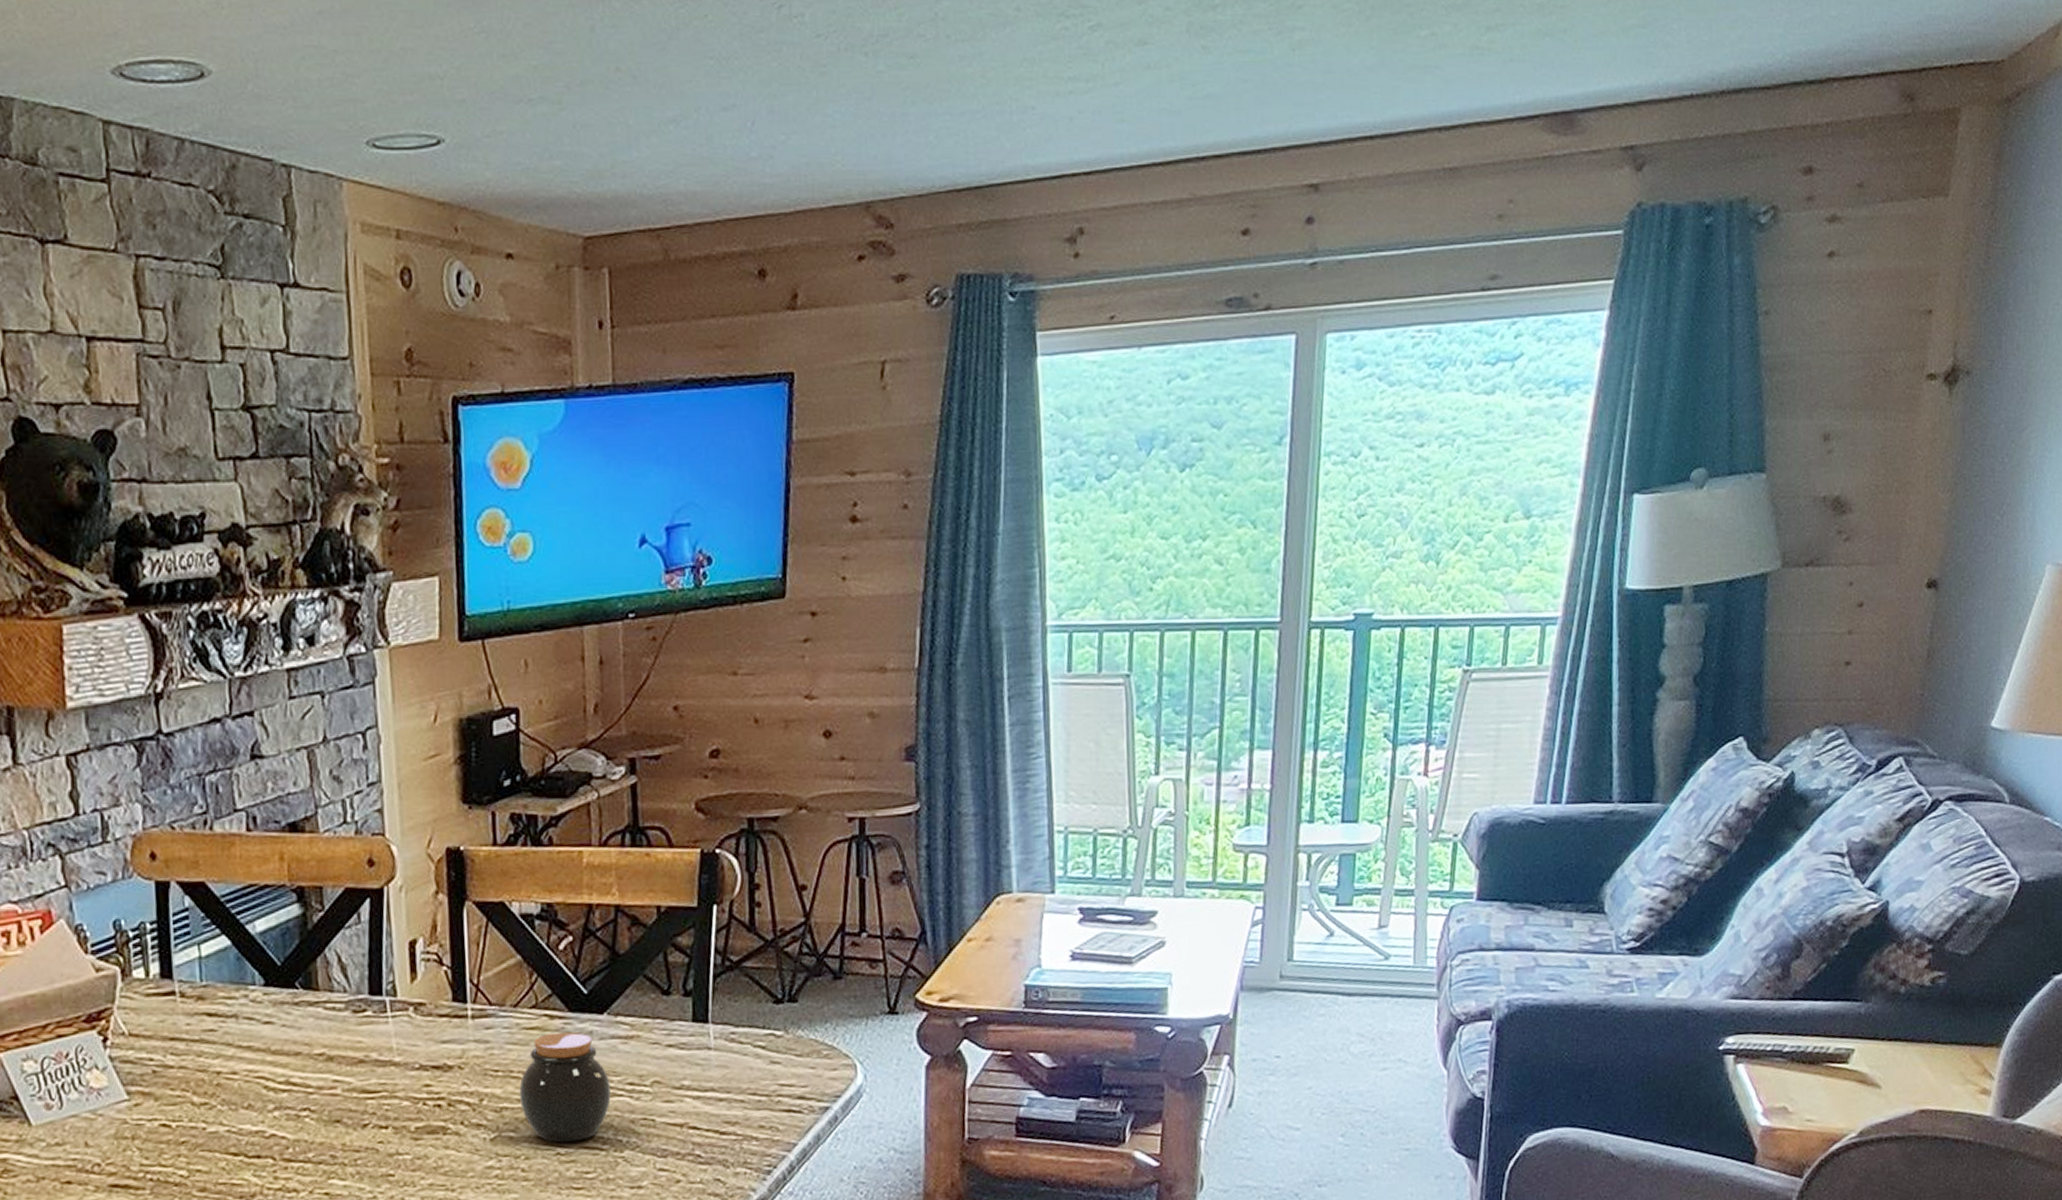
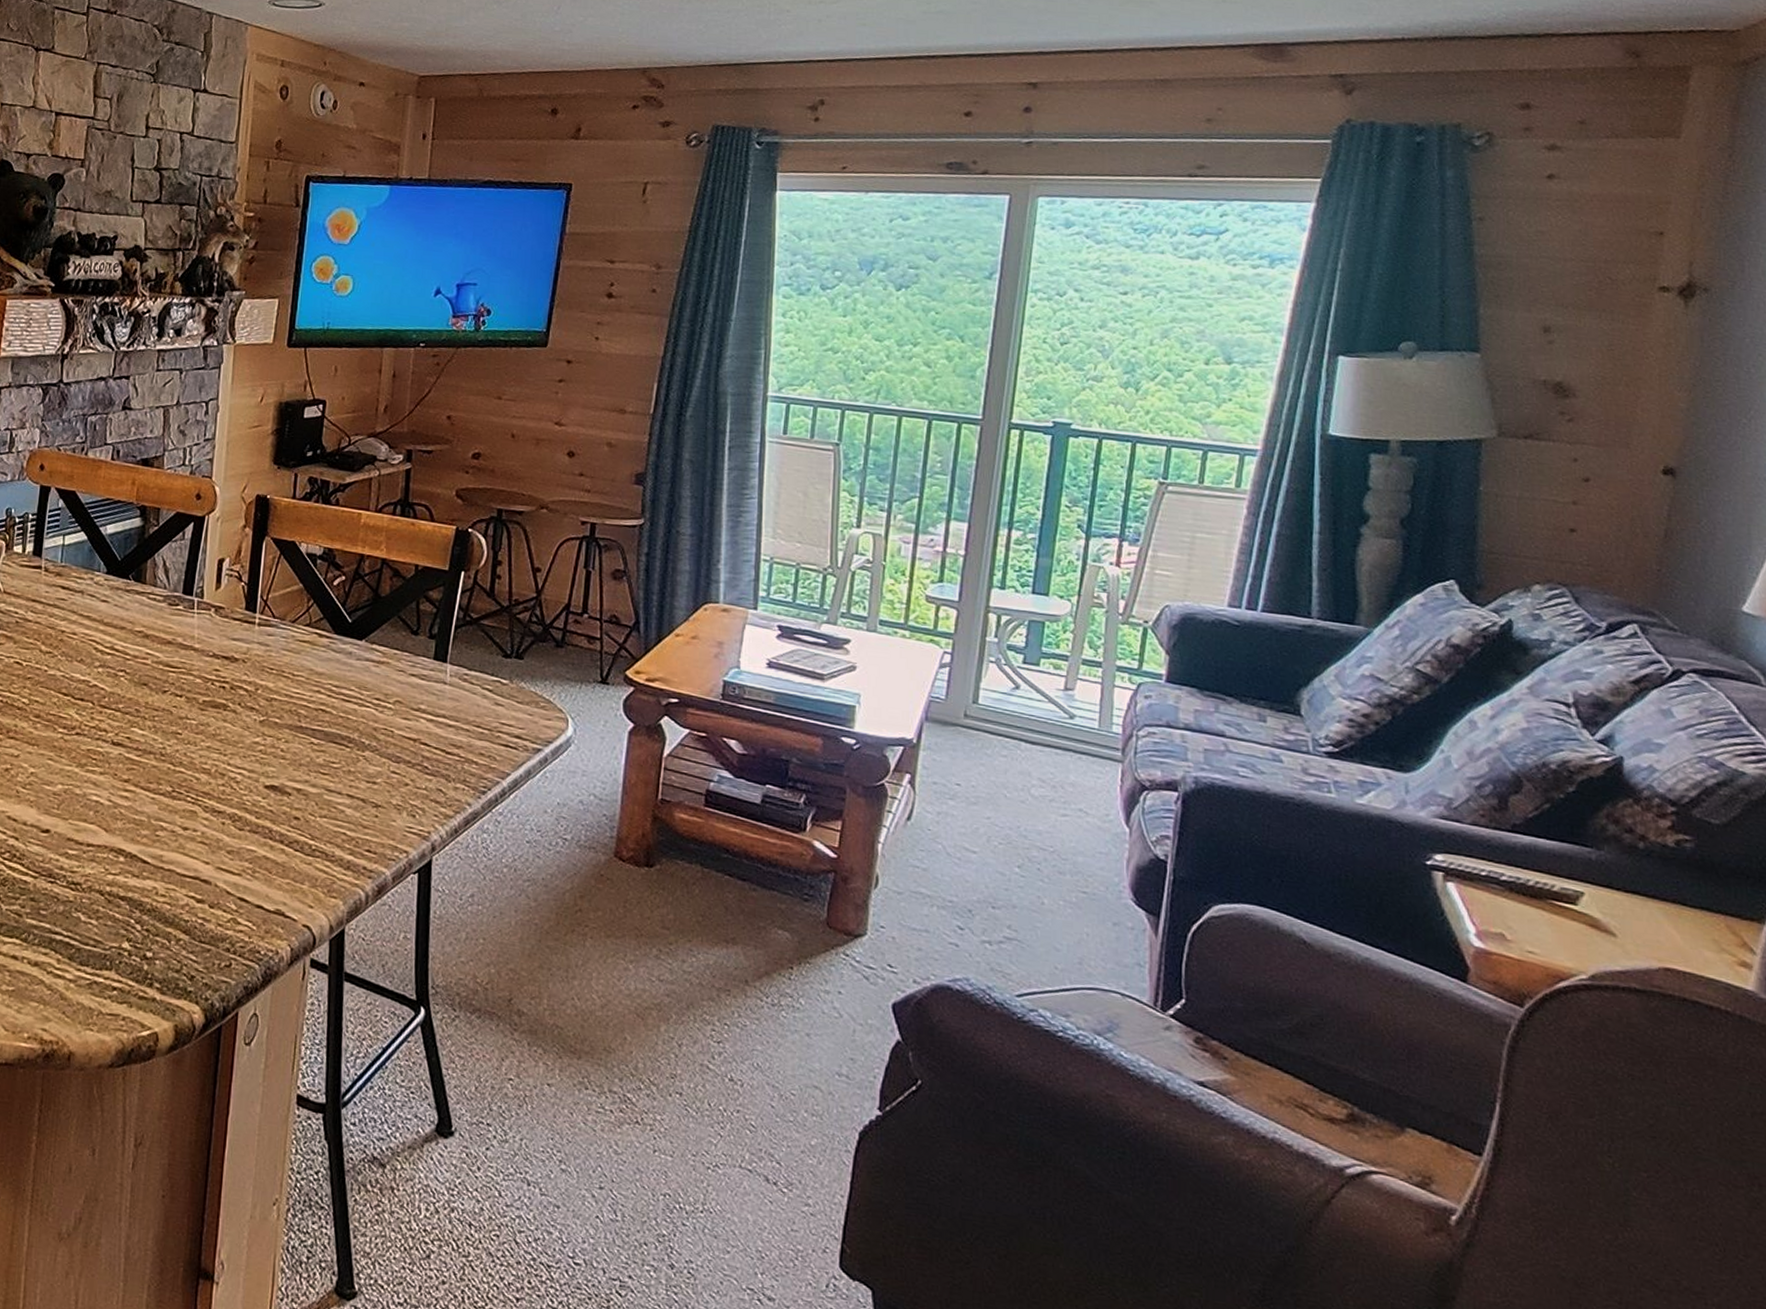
jar: present [519,1032,611,1143] -> none [287,647,361,737]

